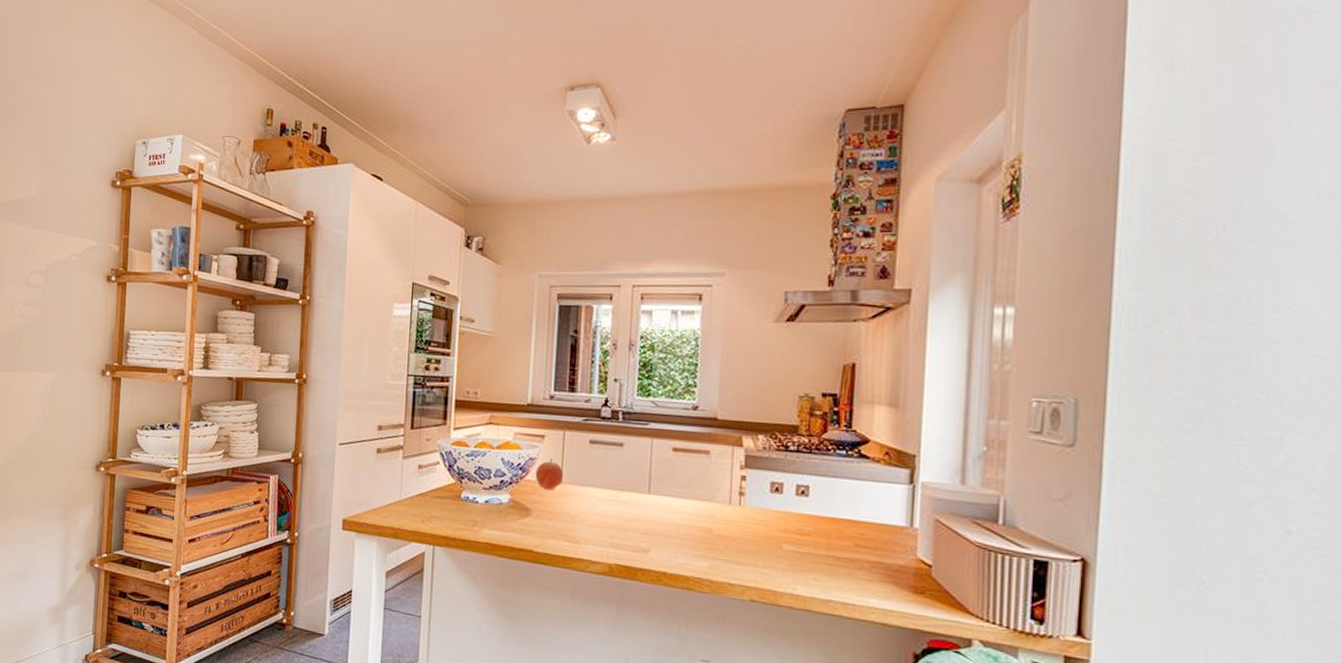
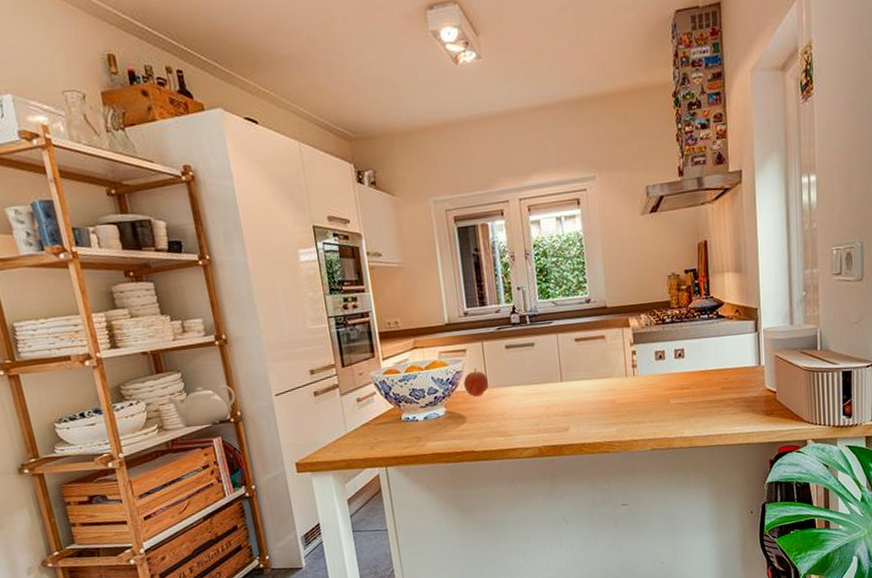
teapot: none [239,420,302,461] -> present [167,385,236,427]

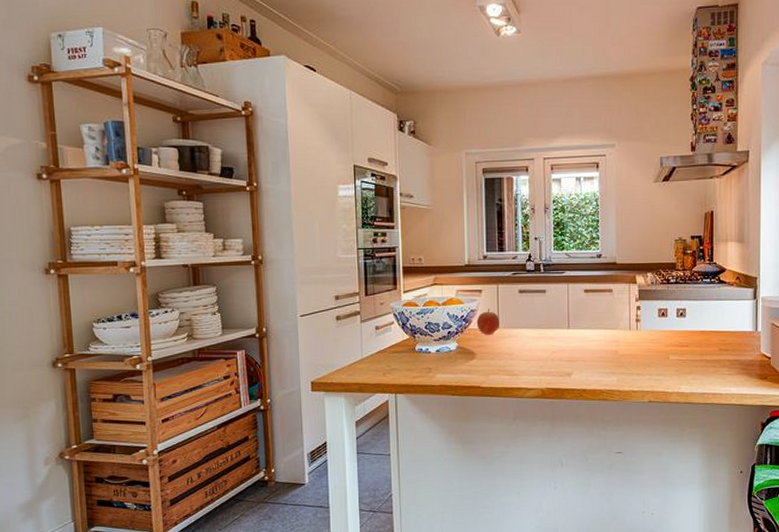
teapot: present [167,385,236,427] -> none [200,301,264,338]

